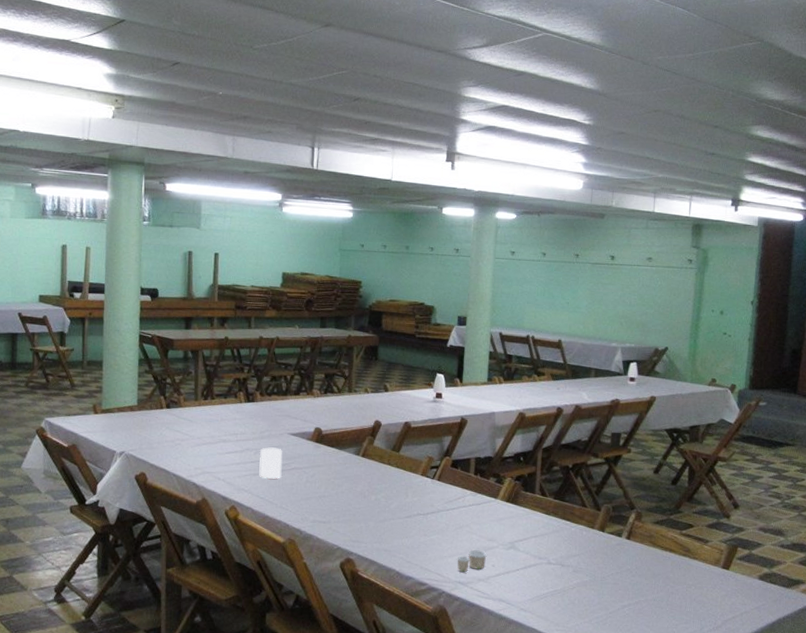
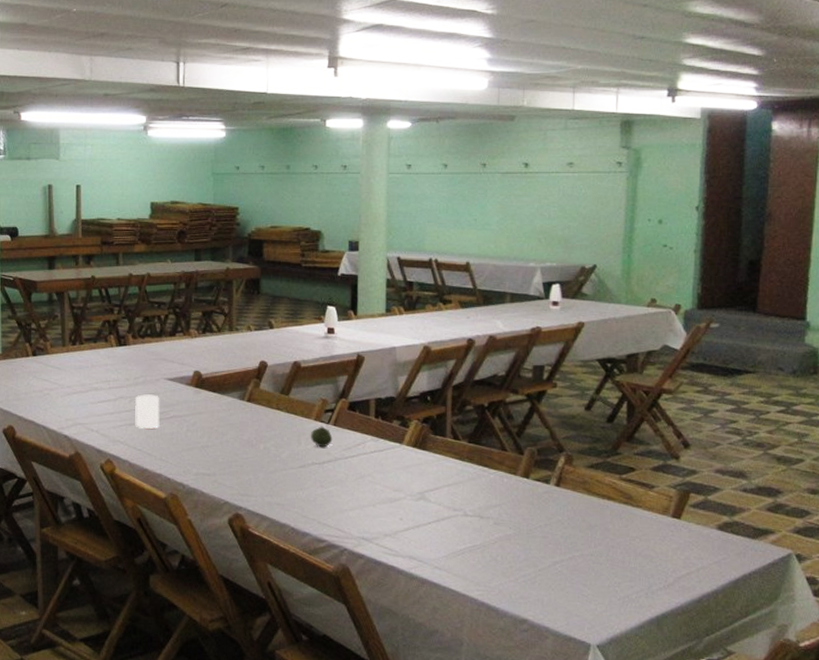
fruit: none [416,481,437,500] -> present [310,426,333,448]
paper cup: present [457,549,487,572] -> none [359,501,393,527]

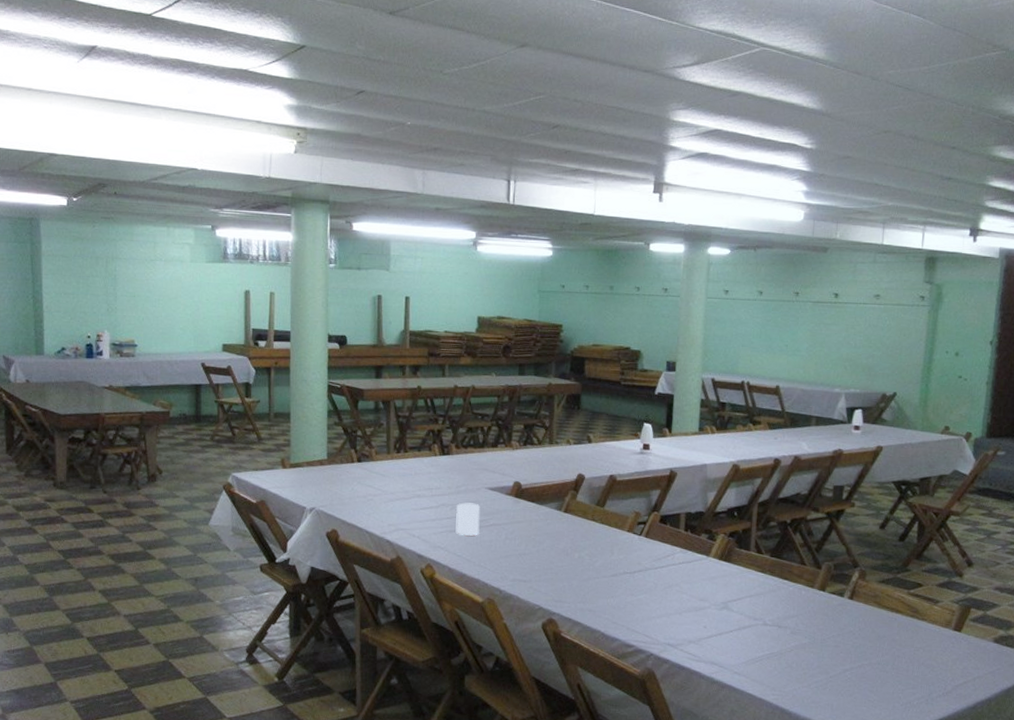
fruit: present [310,426,333,448] -> none [622,537,644,558]

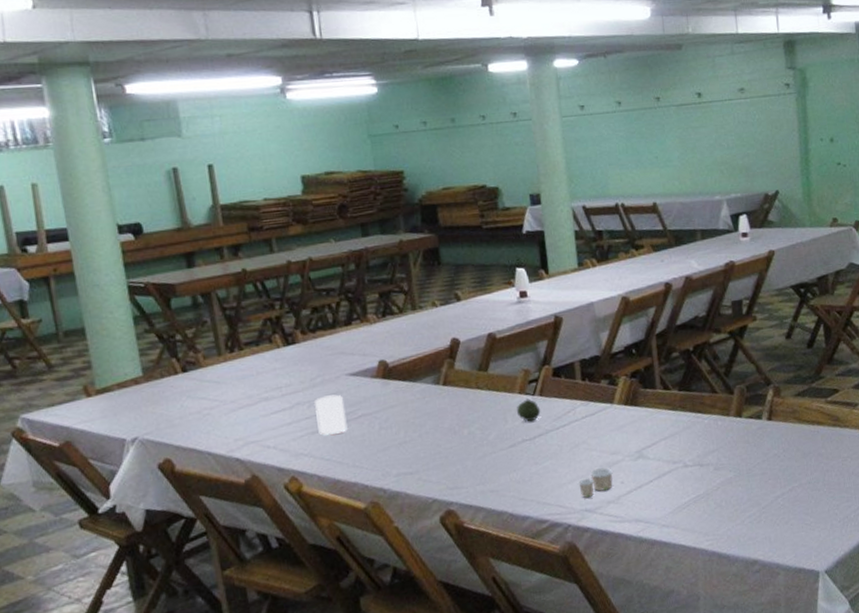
fruit: none [622,537,644,558] -> present [516,399,541,422]
paper cup: none [666,609,698,633] -> present [578,467,613,498]

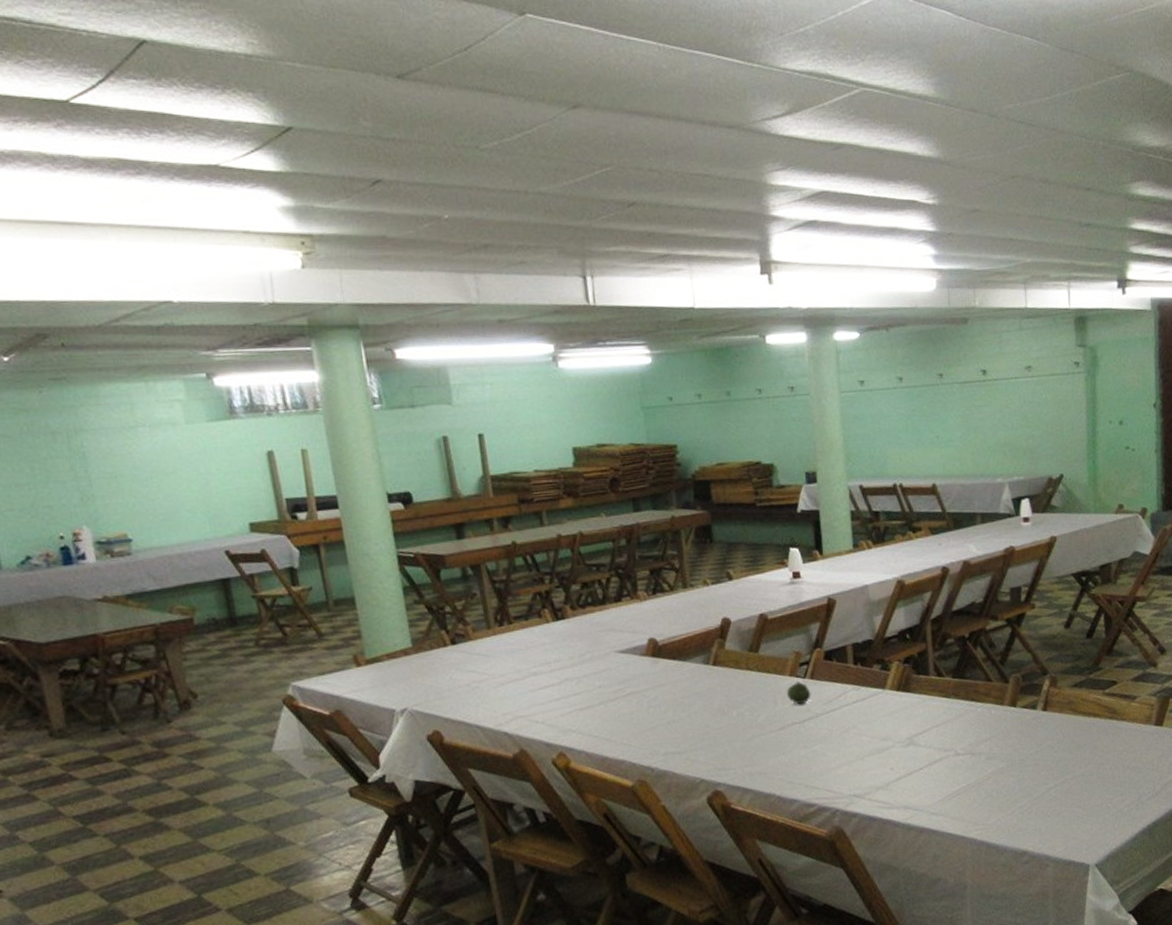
cup: present [314,394,348,436] -> none [583,671,616,712]
paper cup: present [578,467,613,498] -> none [847,752,883,783]

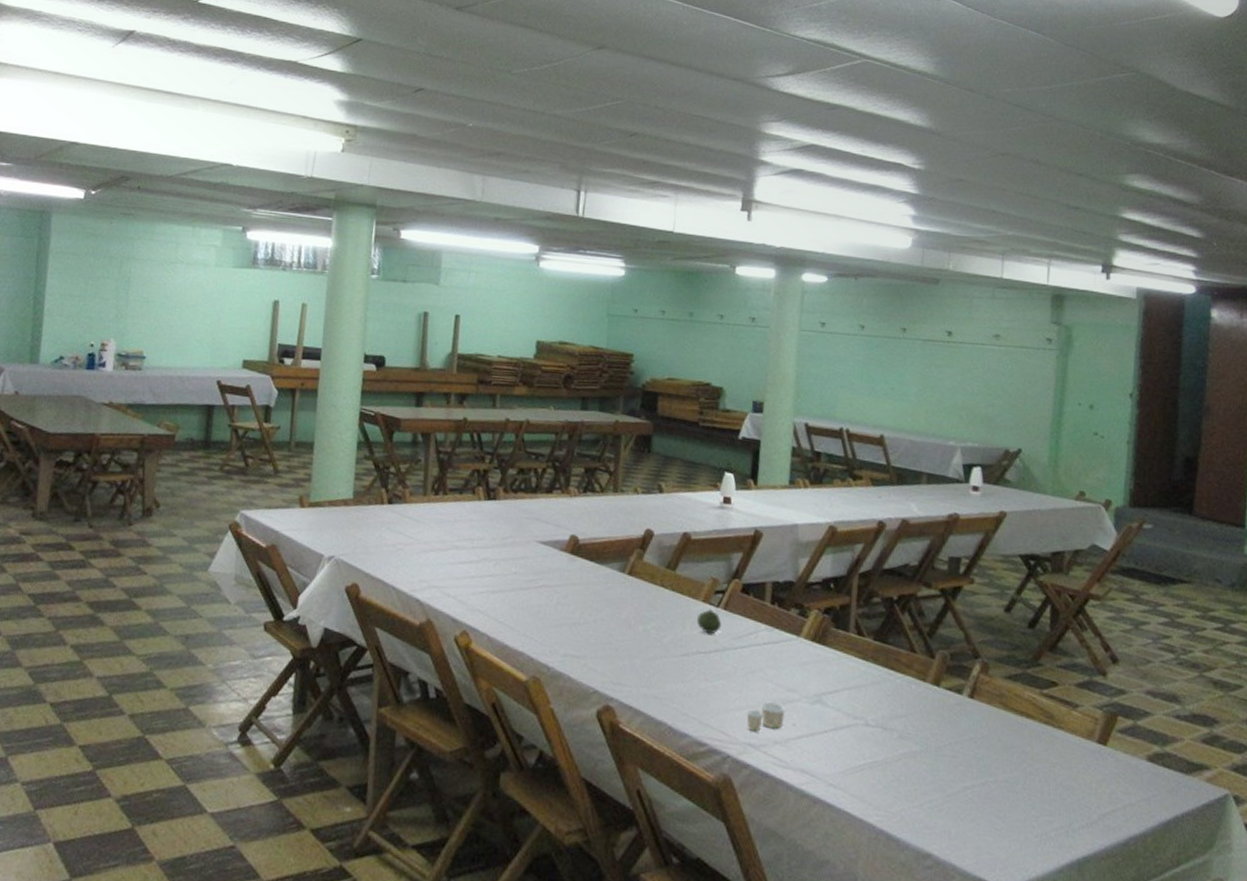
paper cup: none [847,752,883,783] -> present [746,701,786,731]

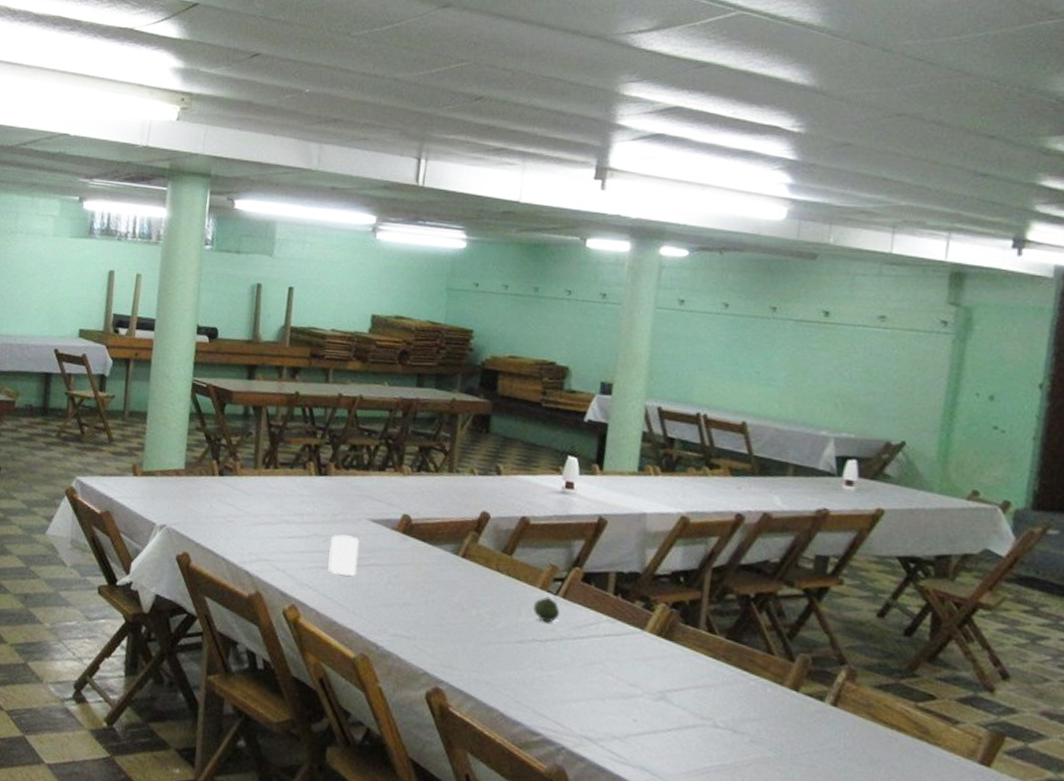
cup: none [498,557,529,599] -> present [328,534,360,576]
paper cup: present [746,701,786,731] -> none [583,695,627,725]

